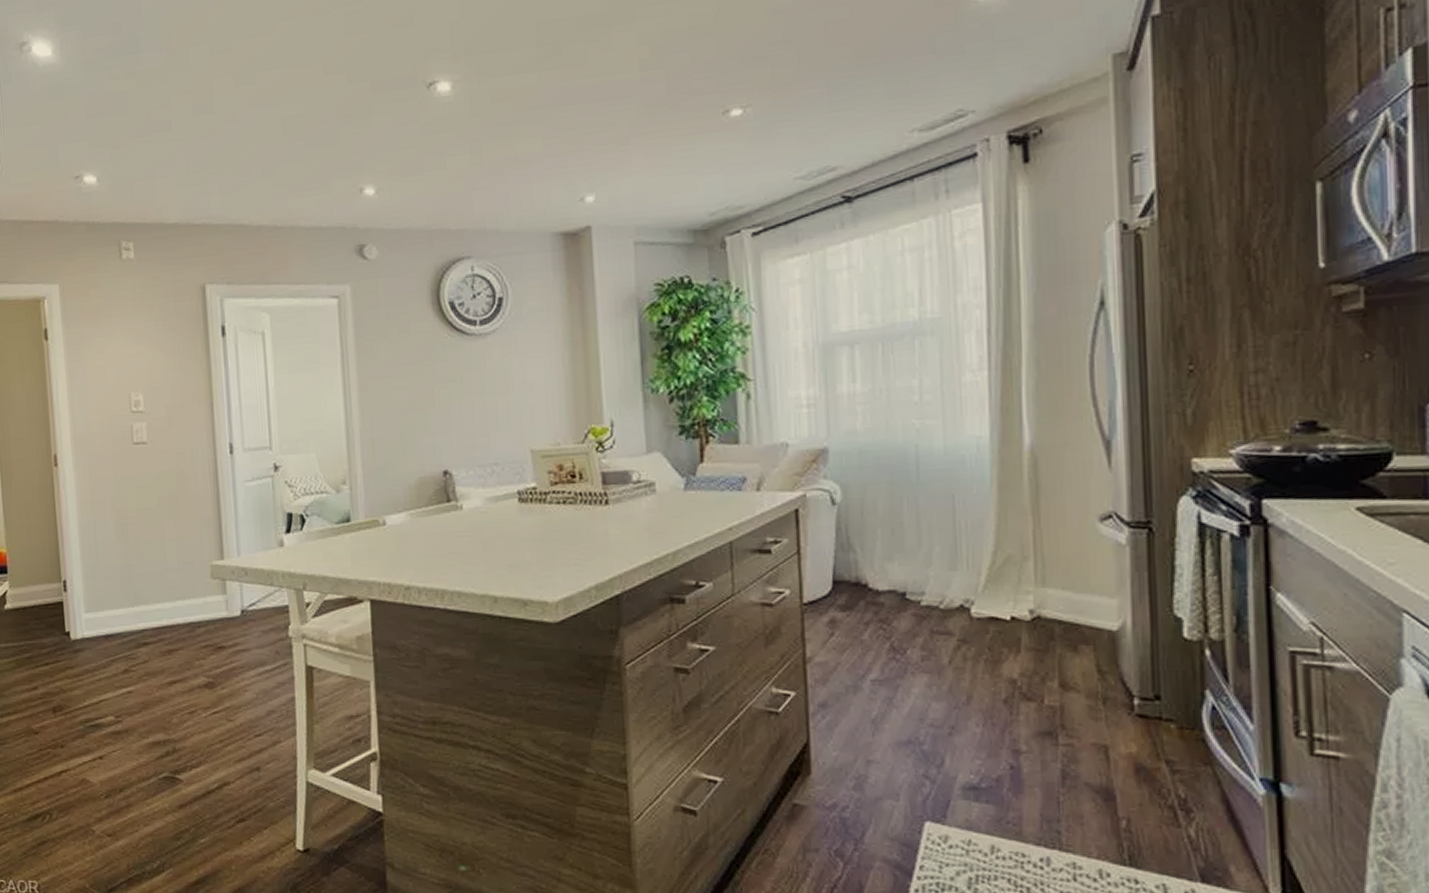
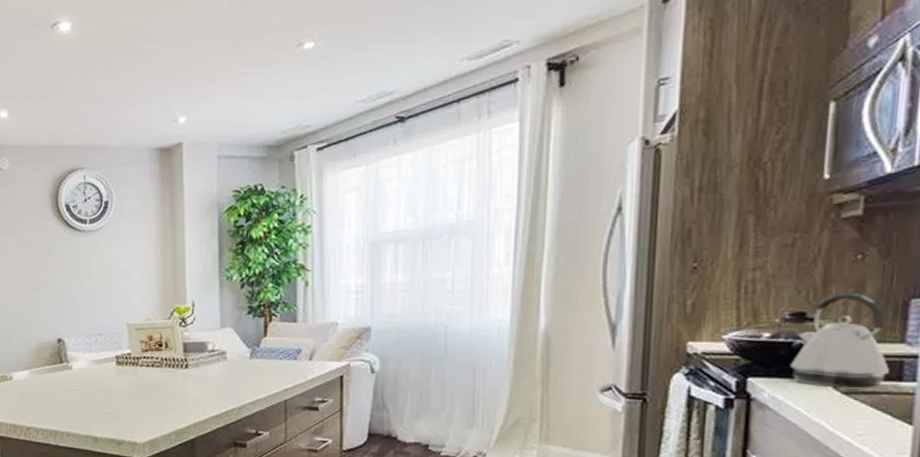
kettle: none [1306,397,1413,509] -> present [789,292,889,389]

